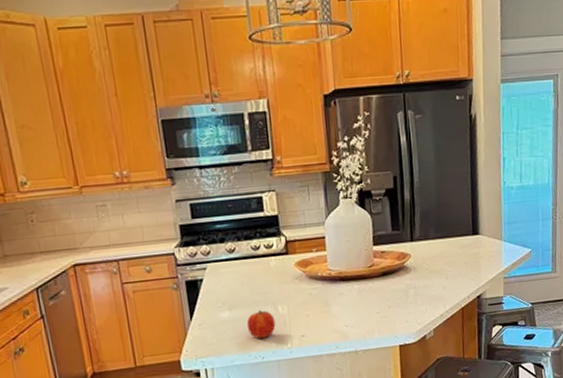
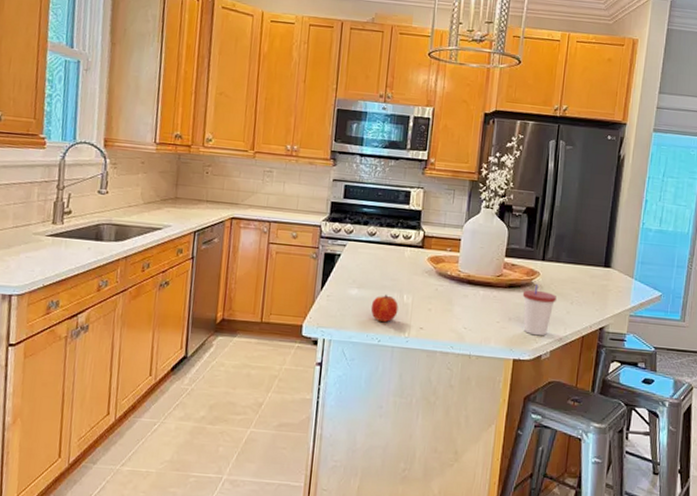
cup: none [397,266,431,318] -> present [522,283,557,336]

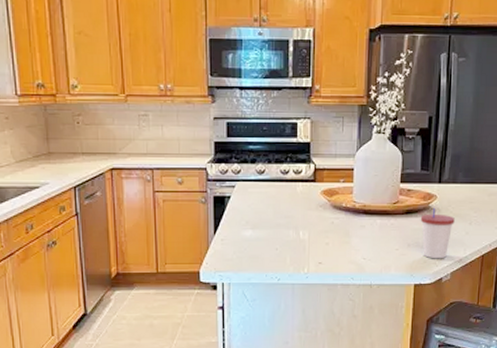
fruit: present [370,295,399,322] -> none [267,233,295,260]

